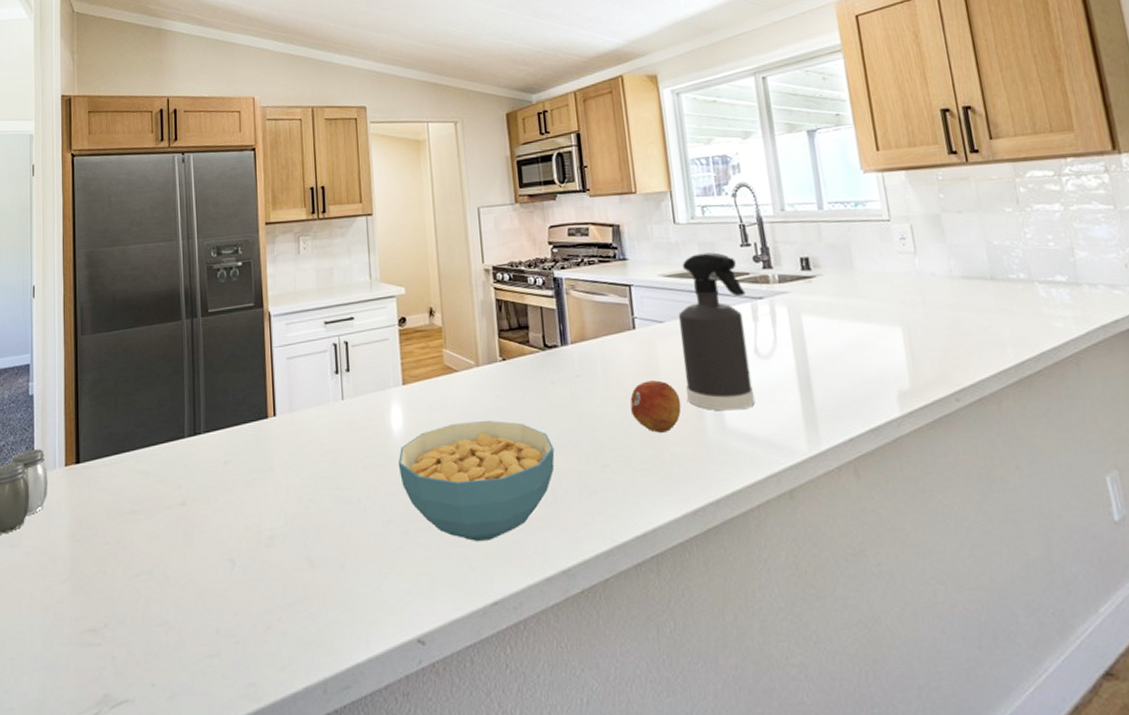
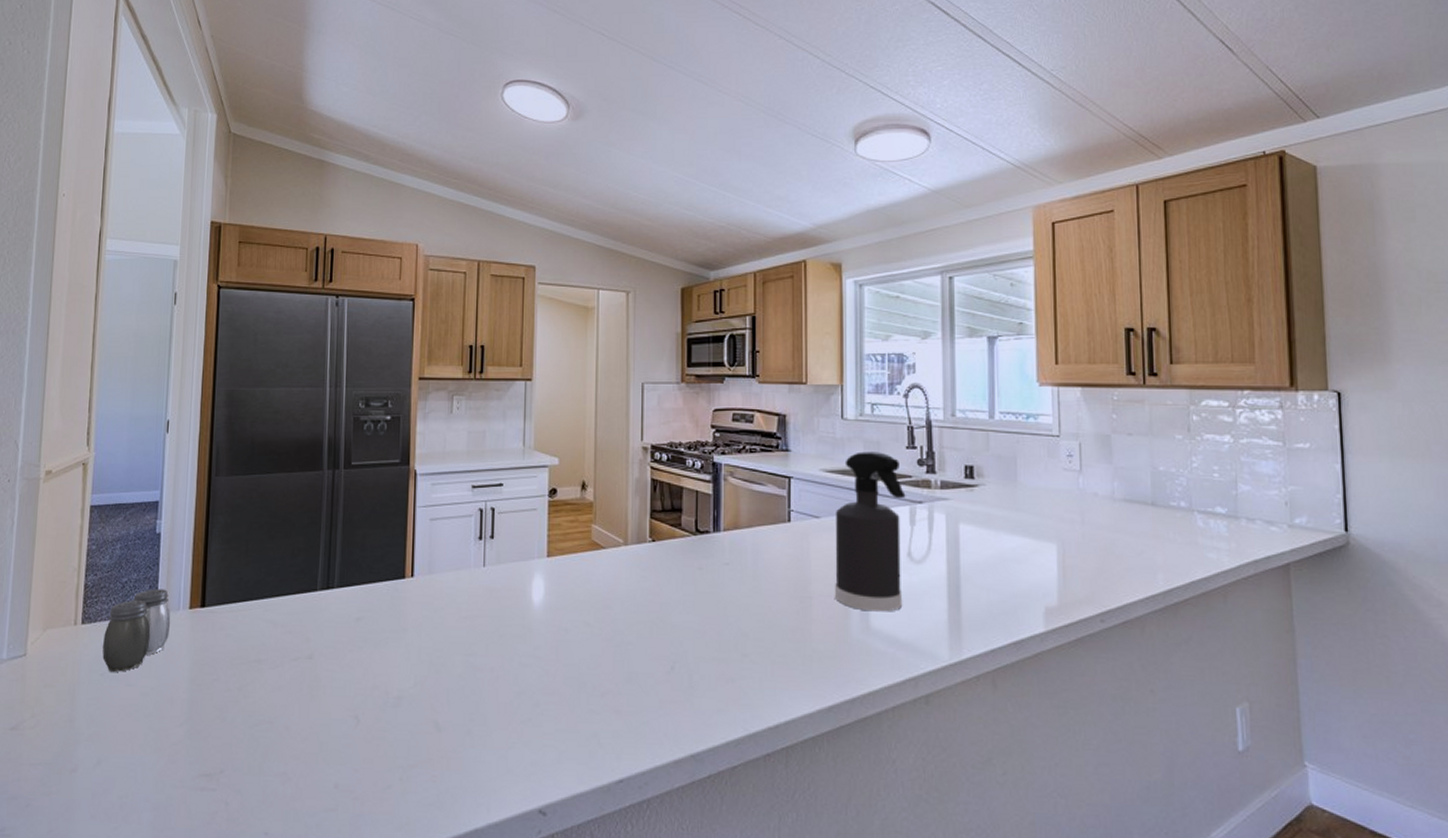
cereal bowl: present [398,420,555,541] -> none [535,599,695,719]
fruit: present [630,380,682,433] -> none [776,575,828,628]

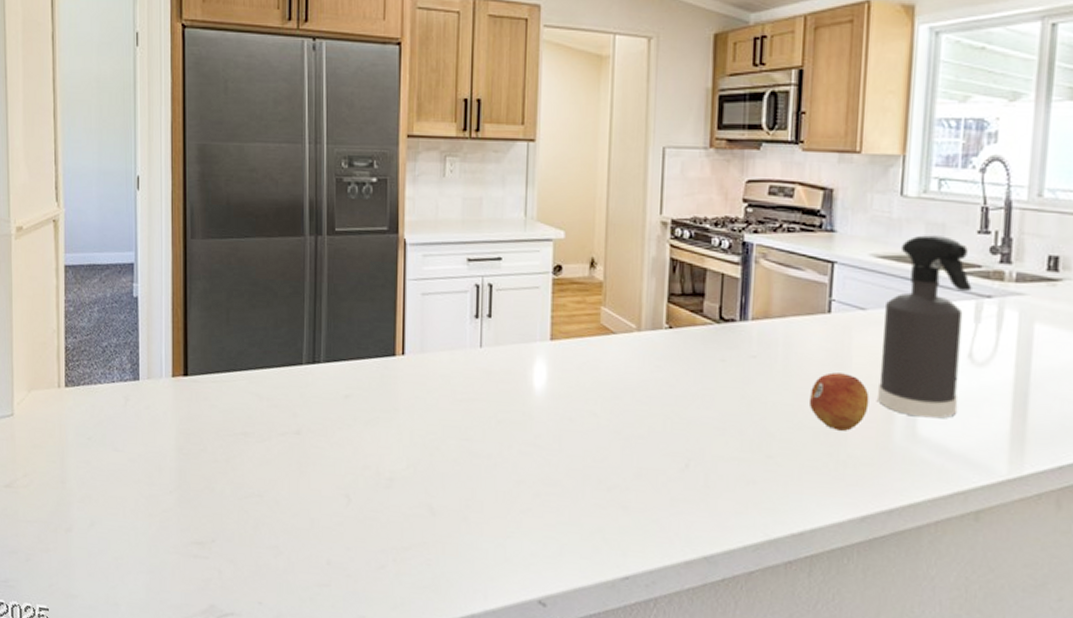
salt and pepper shaker: present [102,589,171,672] -> none [88,354,154,437]
fruit: none [776,575,828,628] -> present [808,372,870,431]

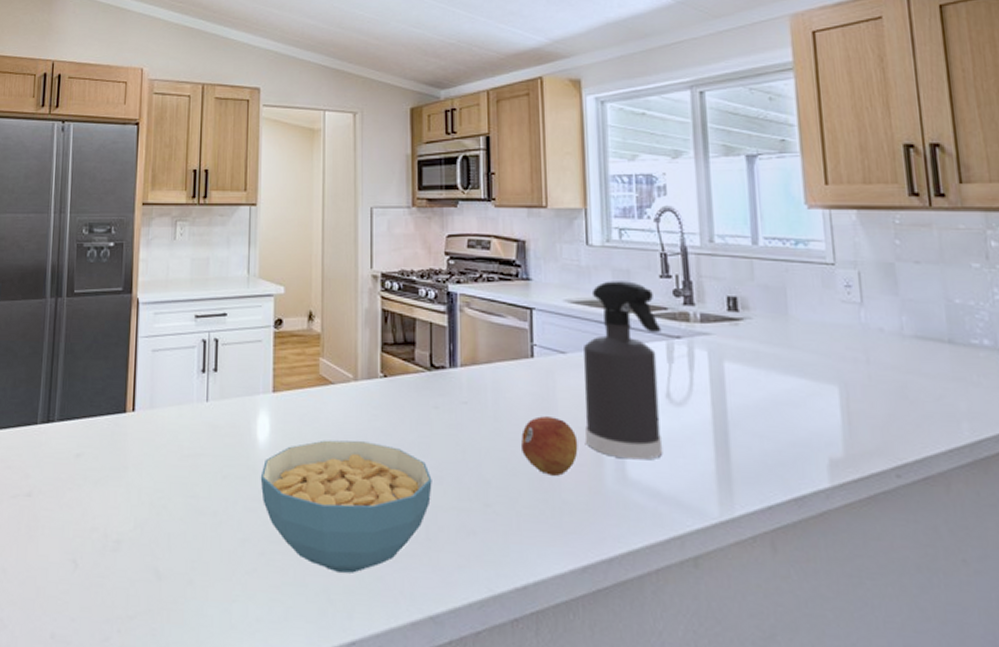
cereal bowl: none [536,389,714,516] -> present [260,440,432,573]

